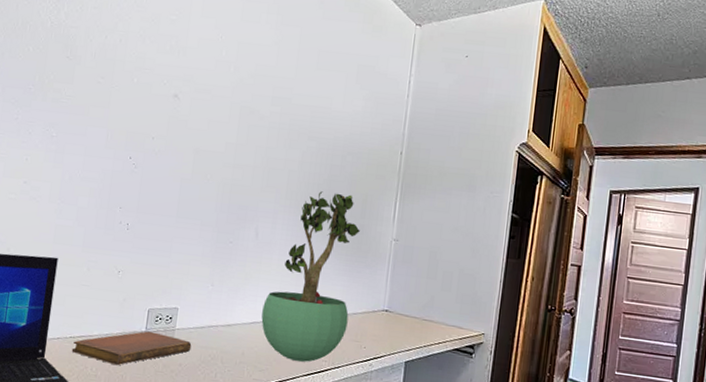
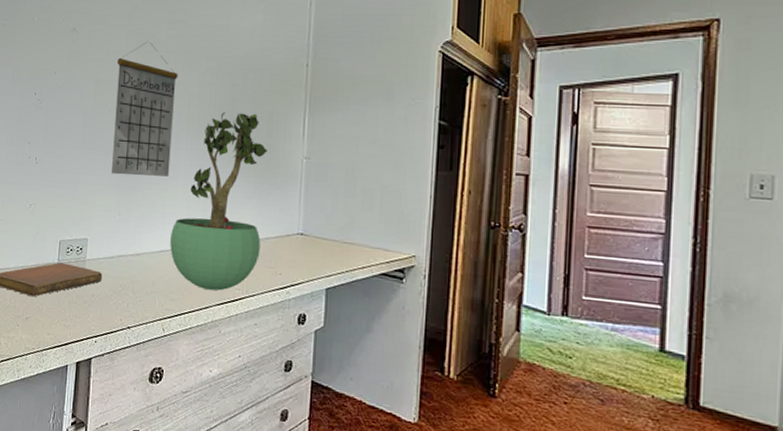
calendar: none [206,115,279,250] -> present [110,41,178,177]

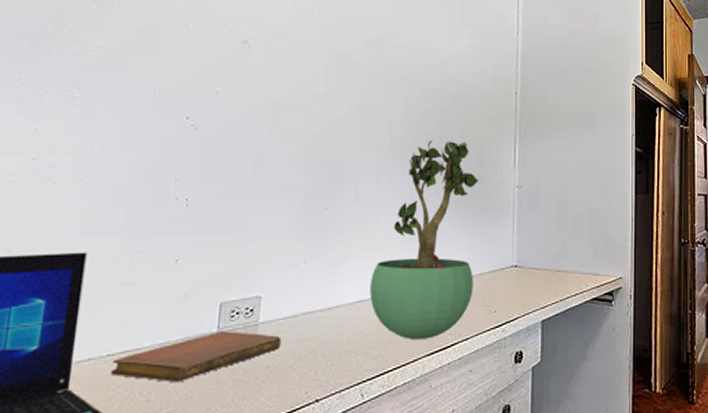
calendar: present [110,41,178,177] -> none [293,60,378,215]

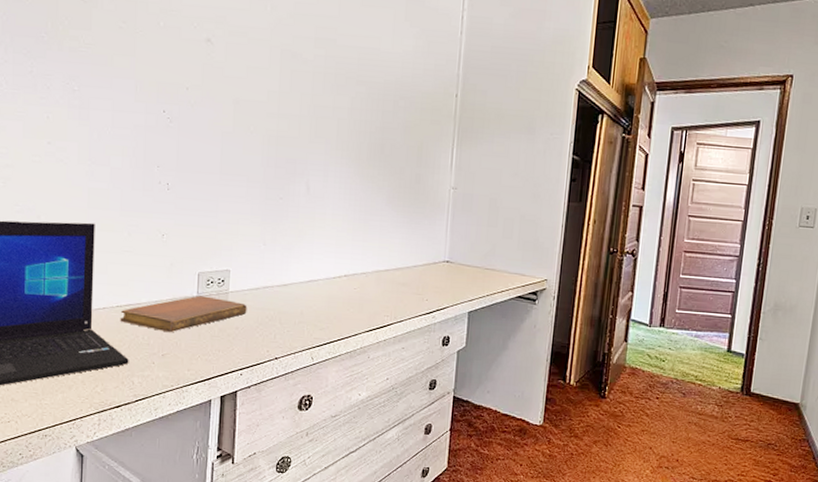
potted plant: present [370,140,478,339] -> none [318,140,417,318]

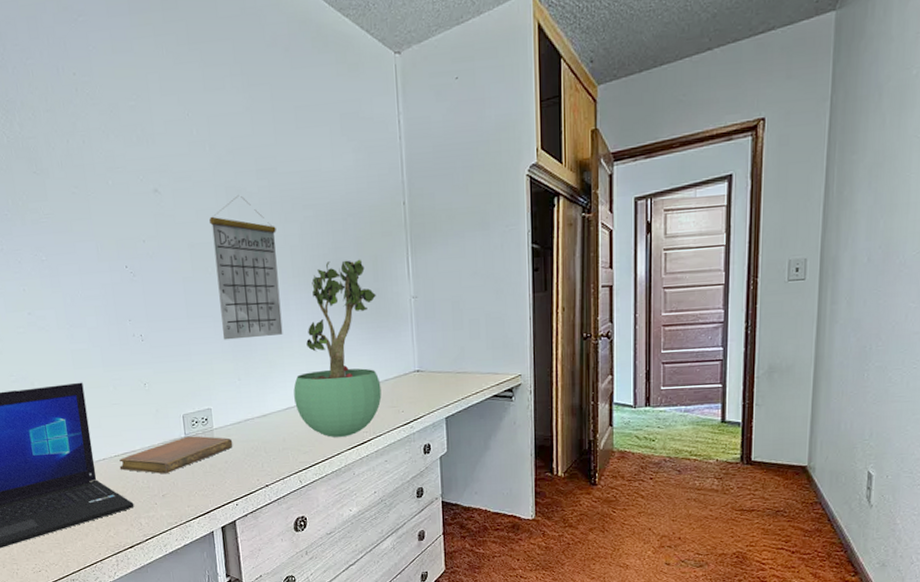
calendar: none [254,59,326,205] -> present [209,195,283,340]
potted plant: none [318,140,417,318] -> present [293,259,382,437]

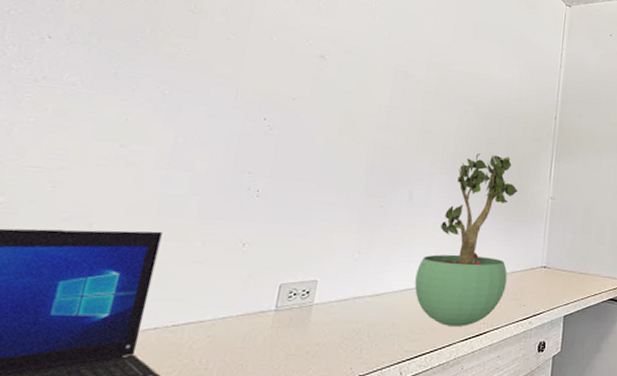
notebook: present [119,436,233,474] -> none [173,309,333,354]
calendar: present [209,195,283,340] -> none [352,79,436,213]

